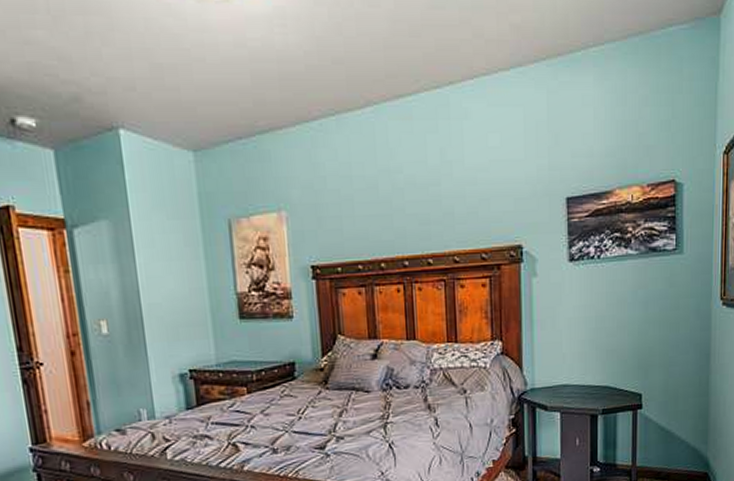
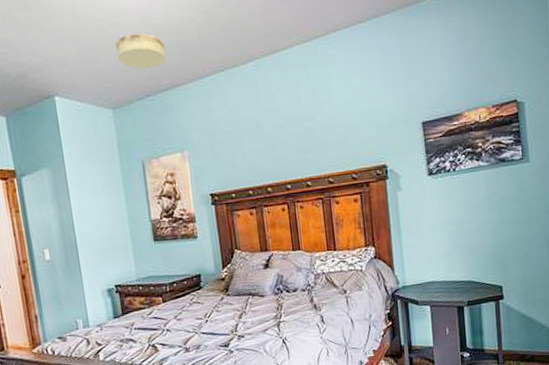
ceiling light: none [200,58,263,103] -> present [115,33,165,69]

